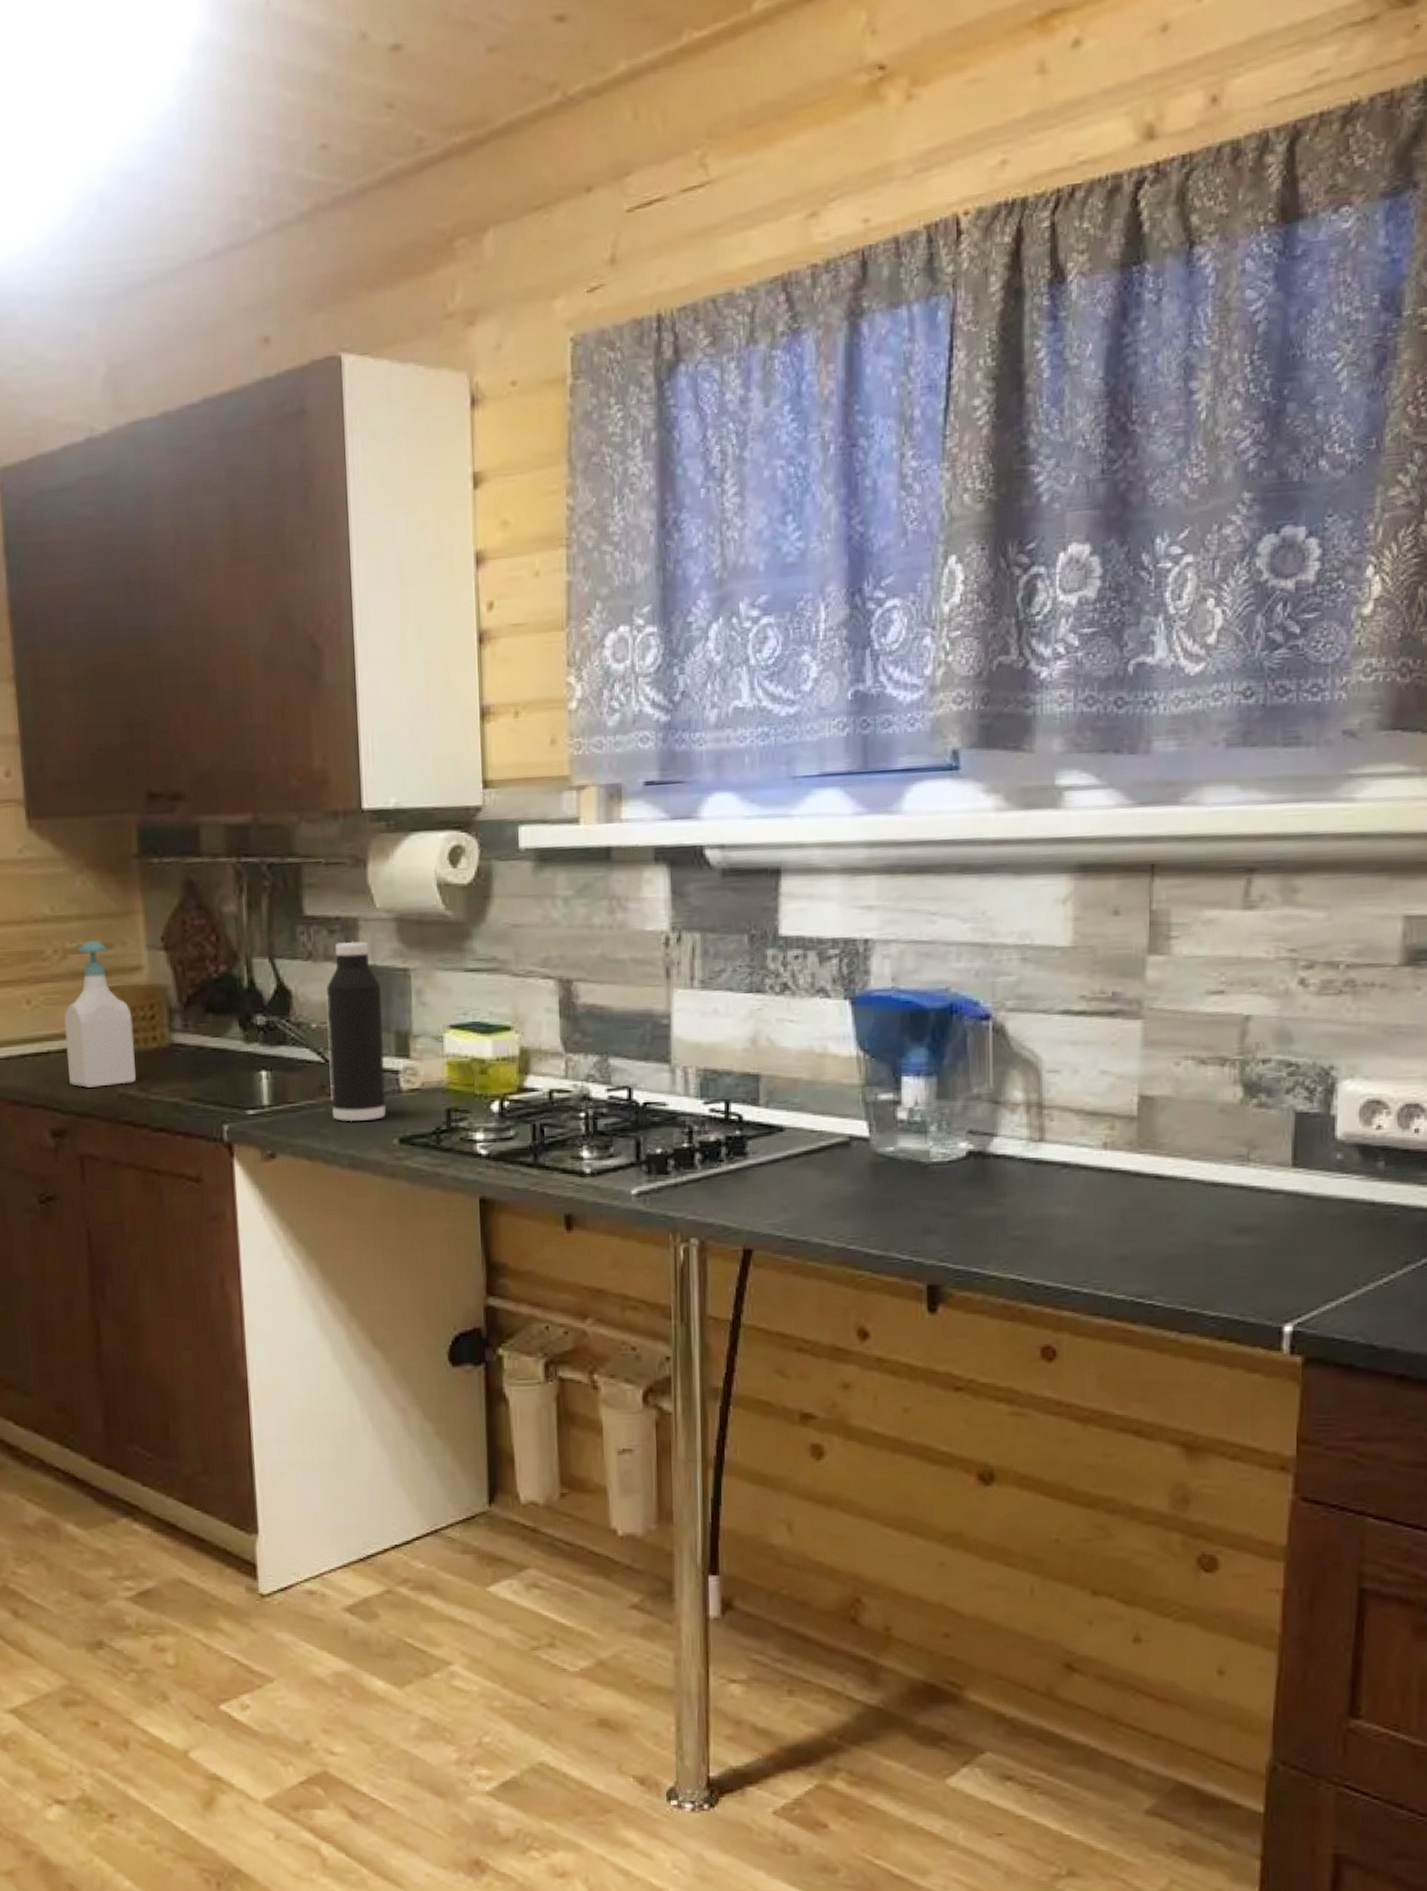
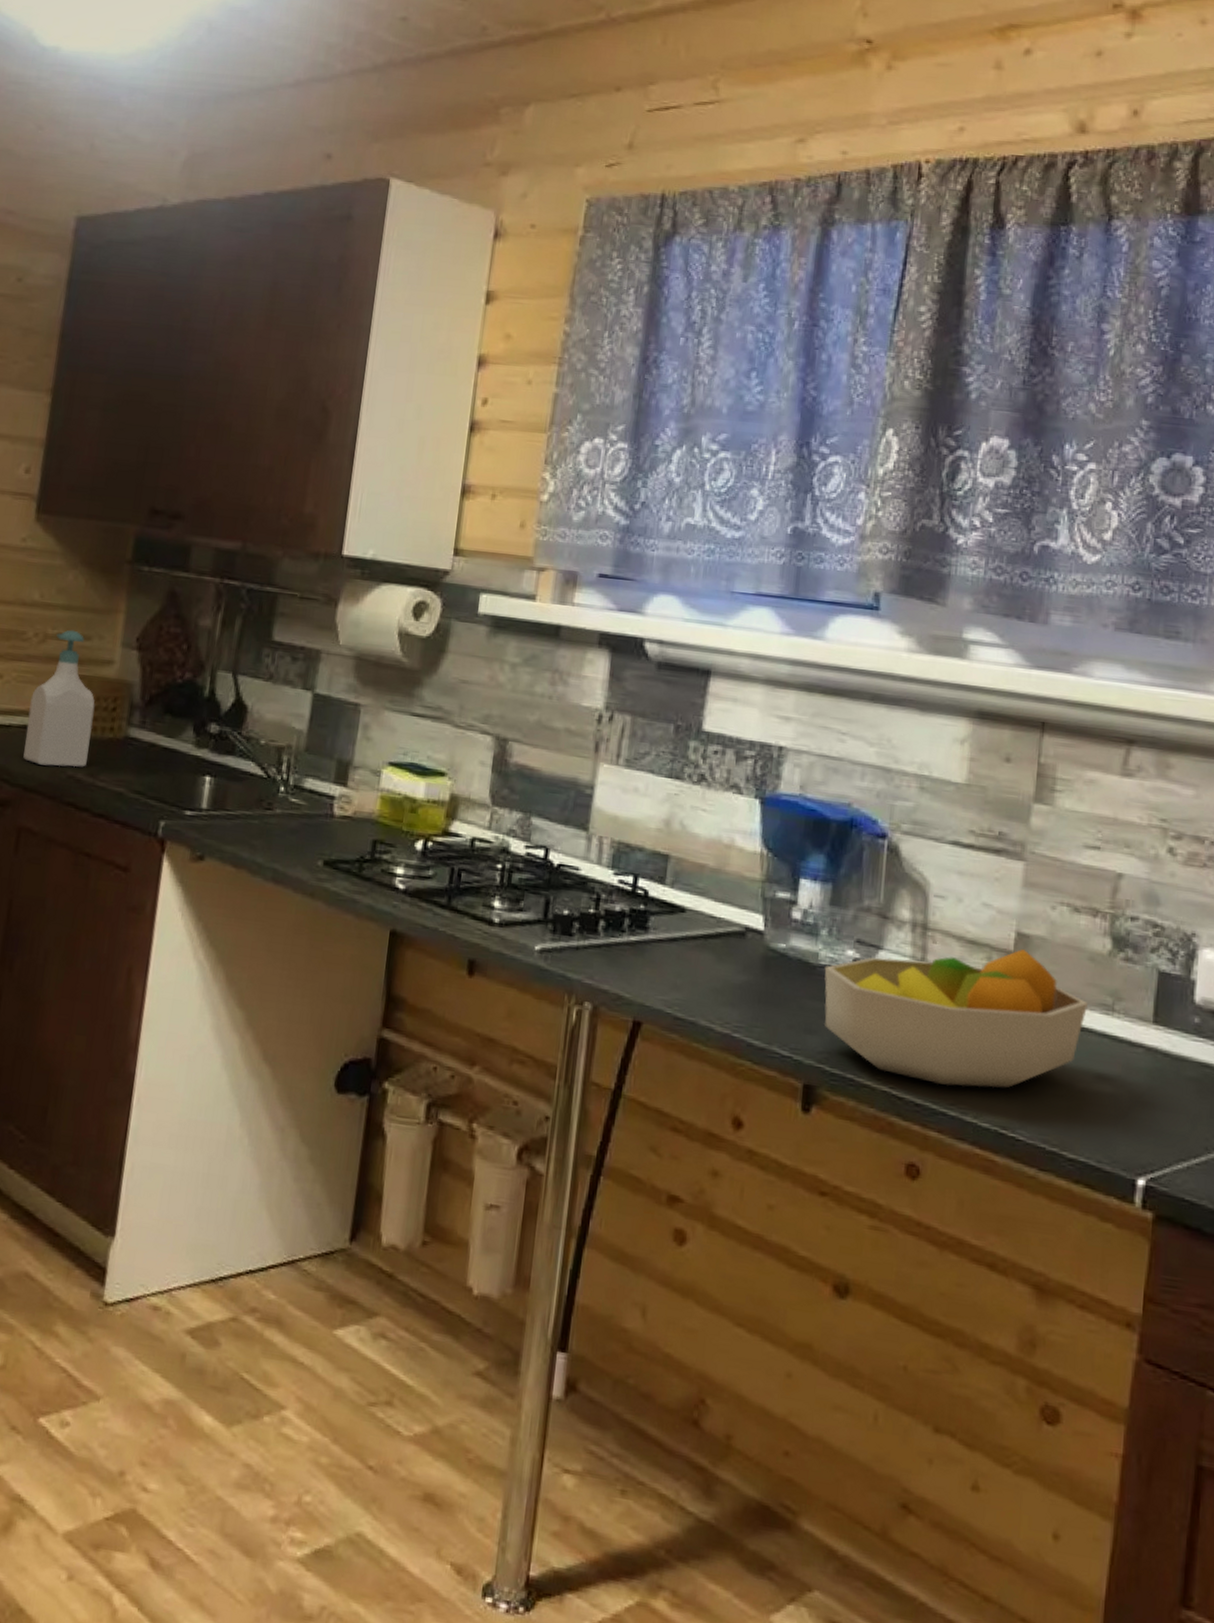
water bottle: present [326,941,386,1122] -> none [265,669,331,840]
fruit bowl: none [937,1112,1222,1263] -> present [824,949,1089,1088]

